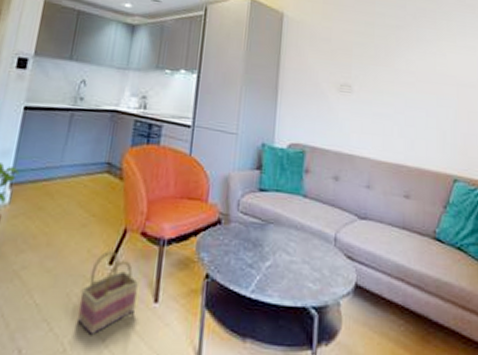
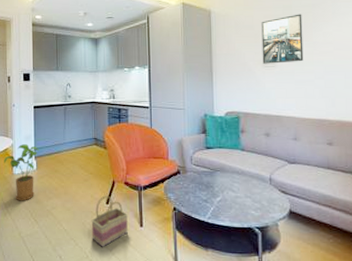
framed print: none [337,33,385,91] -> present [261,14,304,64]

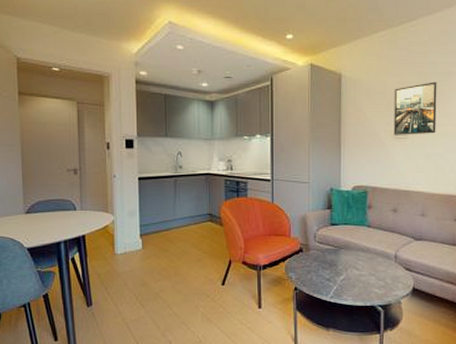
house plant: present [4,144,39,201] -> none [103,221,145,284]
basket: present [91,195,128,247] -> none [205,276,245,331]

